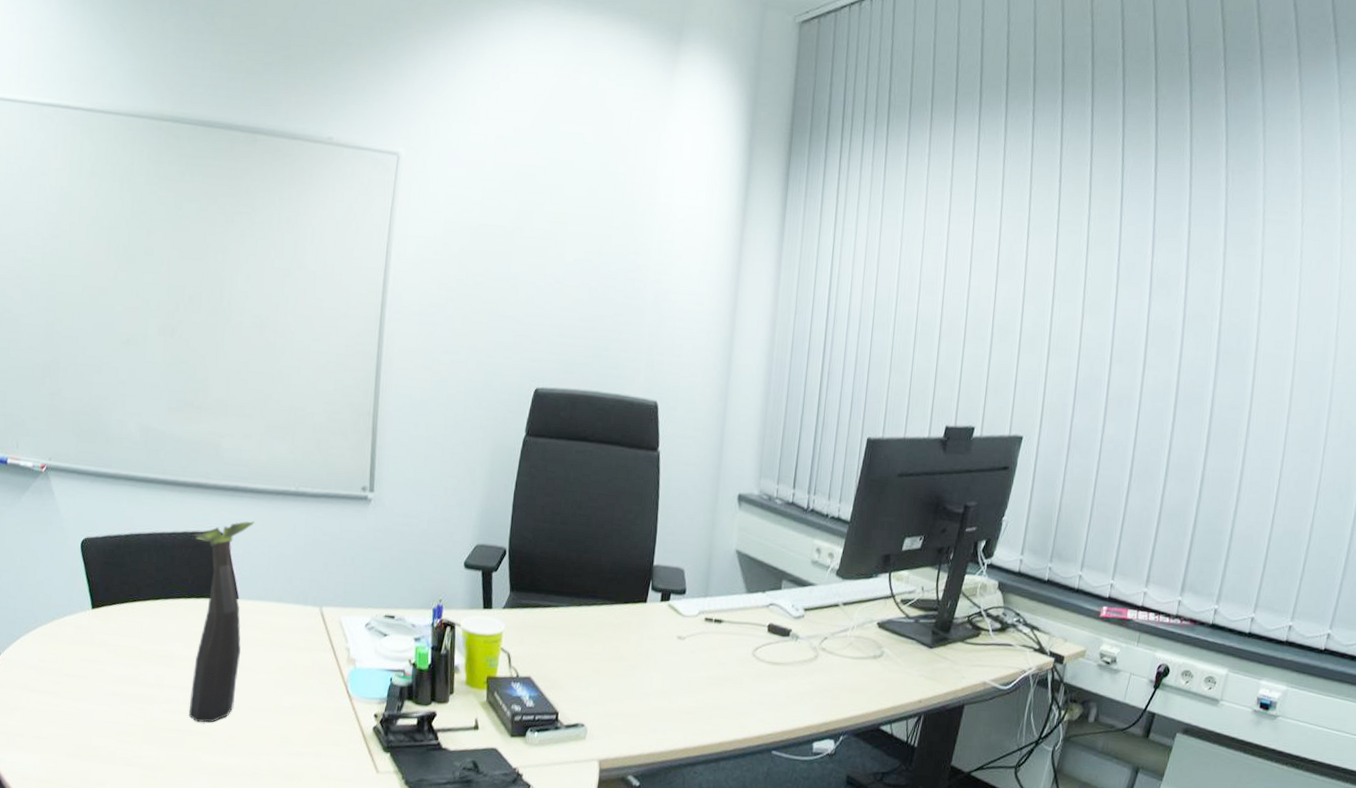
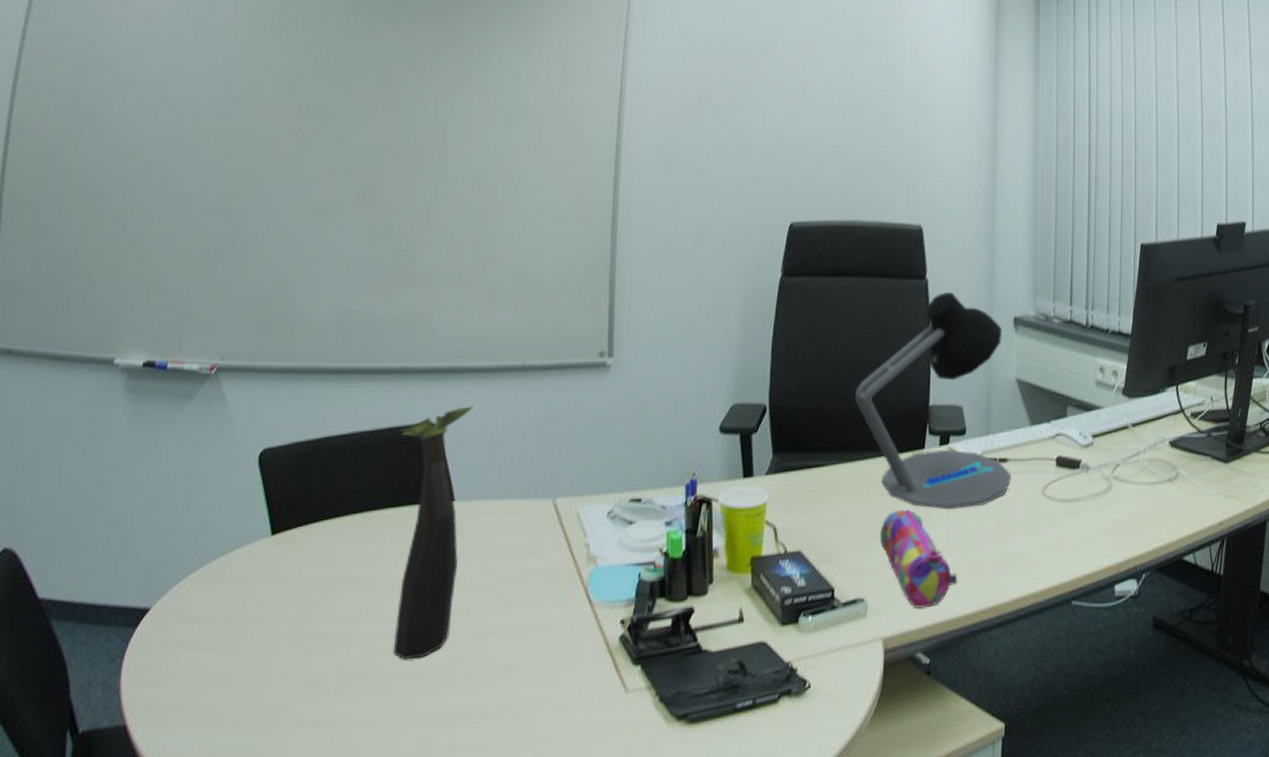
desk lamp: none [586,465,727,659] -> present [855,292,1012,510]
pencil case: none [601,652,669,739] -> present [879,509,957,608]

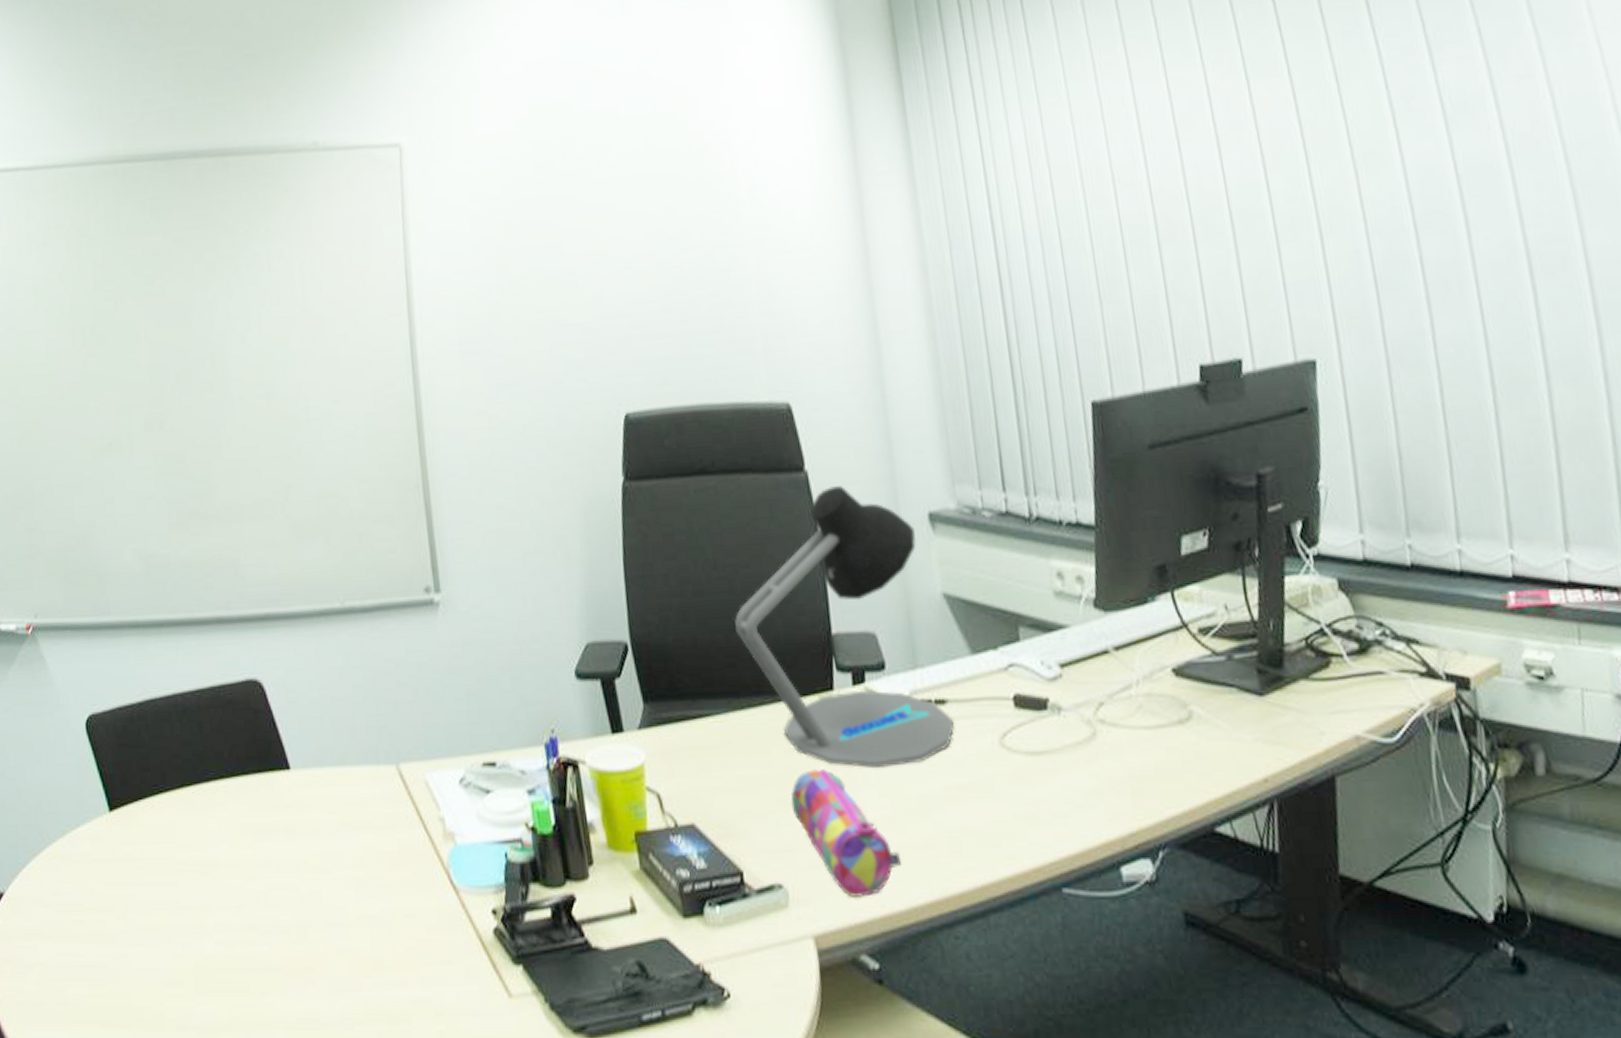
plant: present [393,405,473,660] -> none [220,657,307,954]

